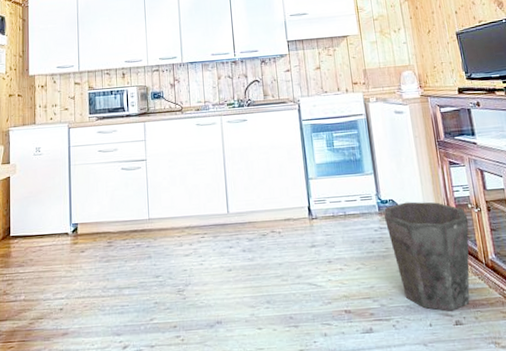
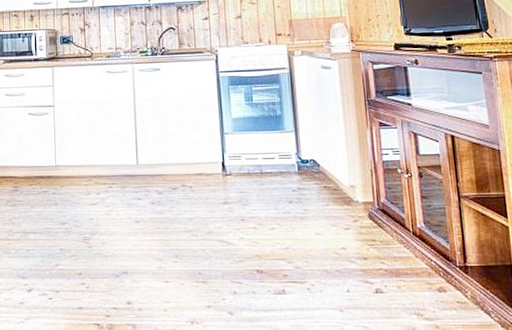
waste bin: present [384,201,470,311] -> none [303,163,397,278]

